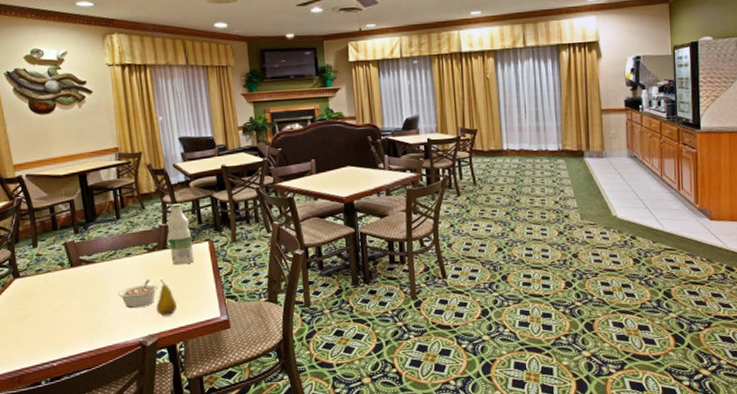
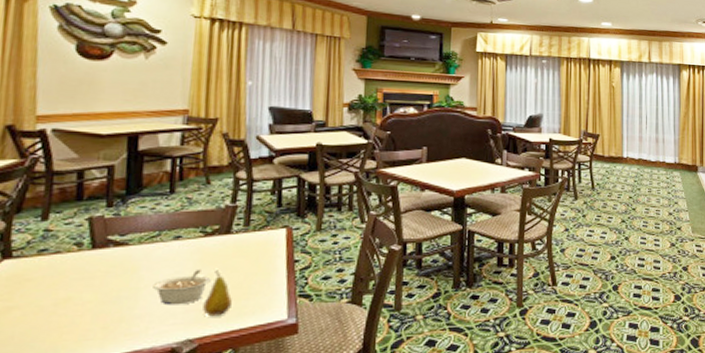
juice bottle: present [167,203,194,265] -> none [234,181,266,254]

